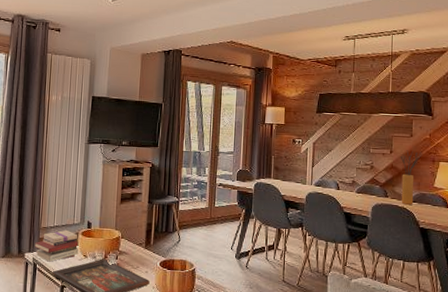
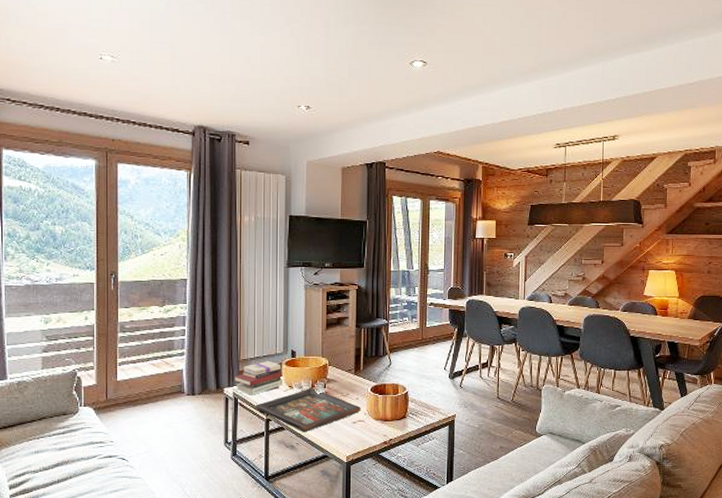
vase: present [400,150,422,205] -> none [611,259,633,314]

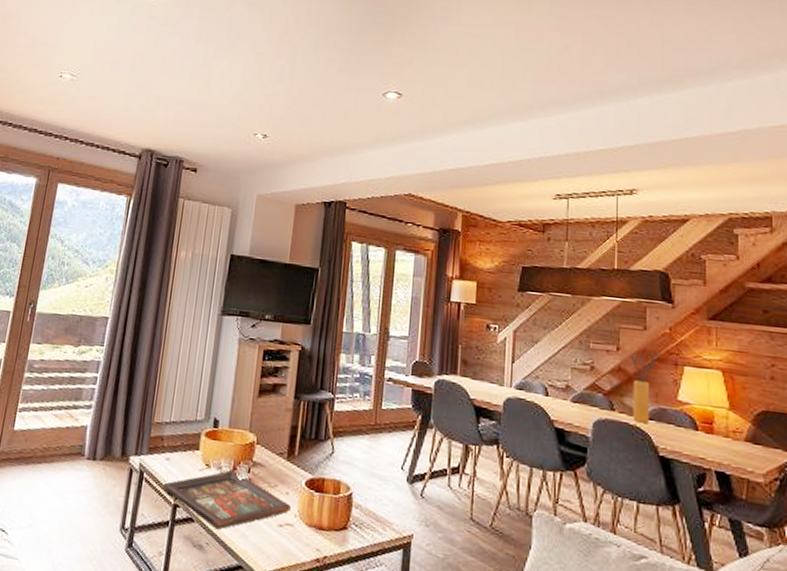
books: present [234,360,283,395] -> none [143,427,201,471]
vase: none [611,259,633,314] -> present [630,347,660,423]

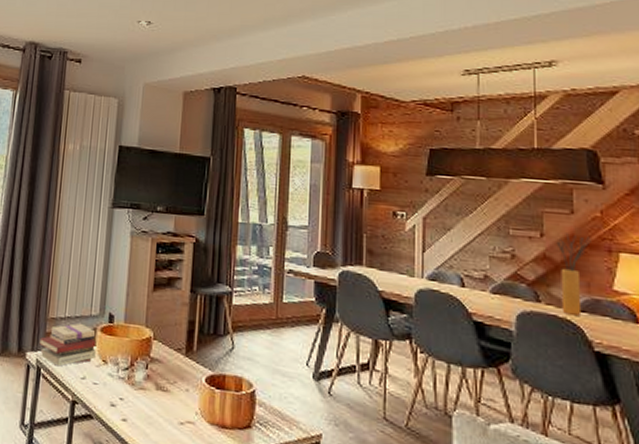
books: none [143,427,201,471] -> present [39,323,97,367]
decorative tray: present [162,470,291,530] -> none [60,366,191,427]

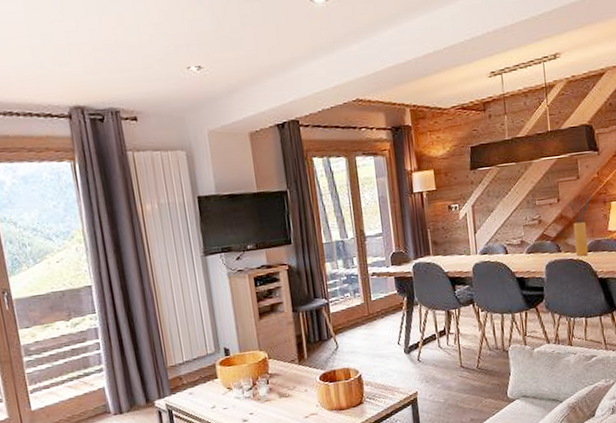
books: present [39,323,97,367] -> none [164,363,220,405]

